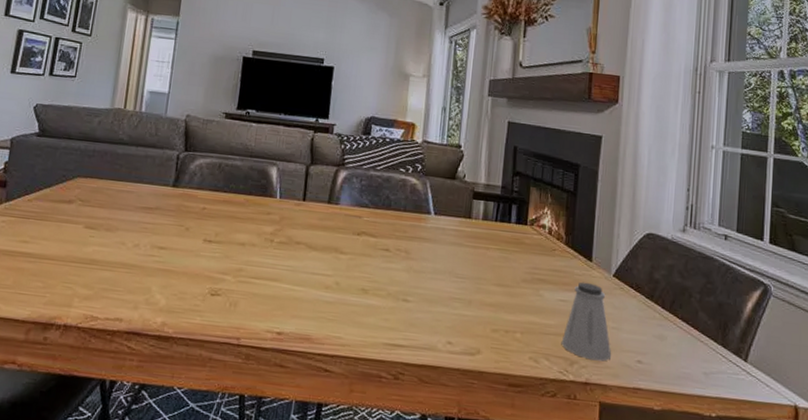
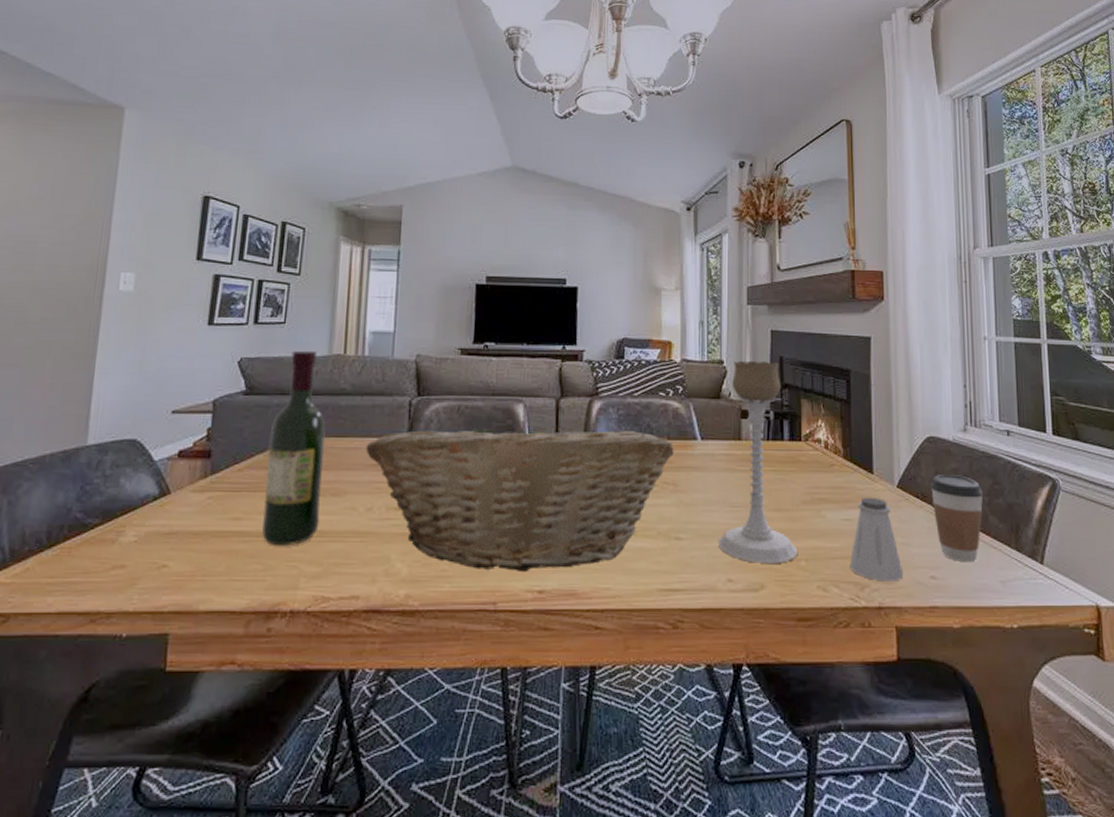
wine bottle: none [44,102,104,270] -> present [262,350,326,547]
fruit basket: none [137,181,409,315] -> present [365,420,674,571]
candle holder: none [442,146,515,333] -> present [719,360,798,563]
coffee cup: none [644,268,696,352] -> present [929,473,984,563]

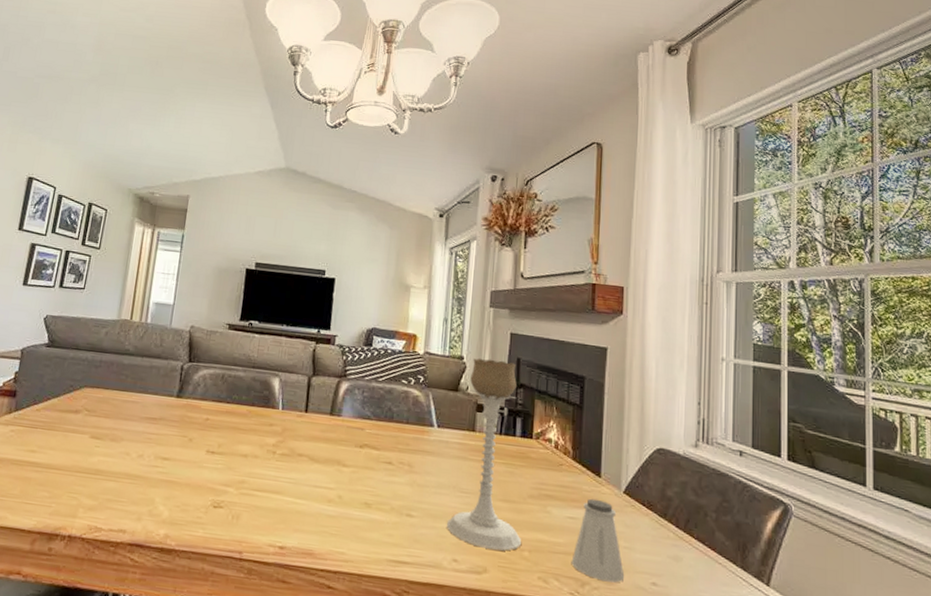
wine bottle: present [262,350,326,547] -> none [51,313,110,480]
fruit basket: present [365,420,674,571] -> none [141,392,412,529]
coffee cup: present [929,473,984,563] -> none [656,485,712,575]

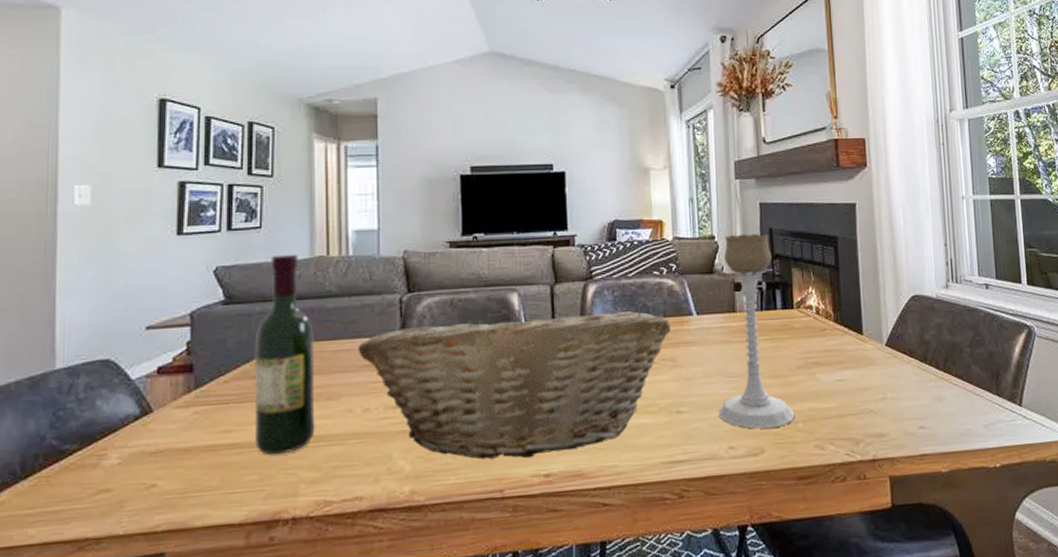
wine bottle: none [51,313,110,480] -> present [254,254,315,456]
fruit basket: none [141,392,412,529] -> present [358,309,671,460]
saltshaker: present [571,498,624,583] -> none [844,356,894,436]

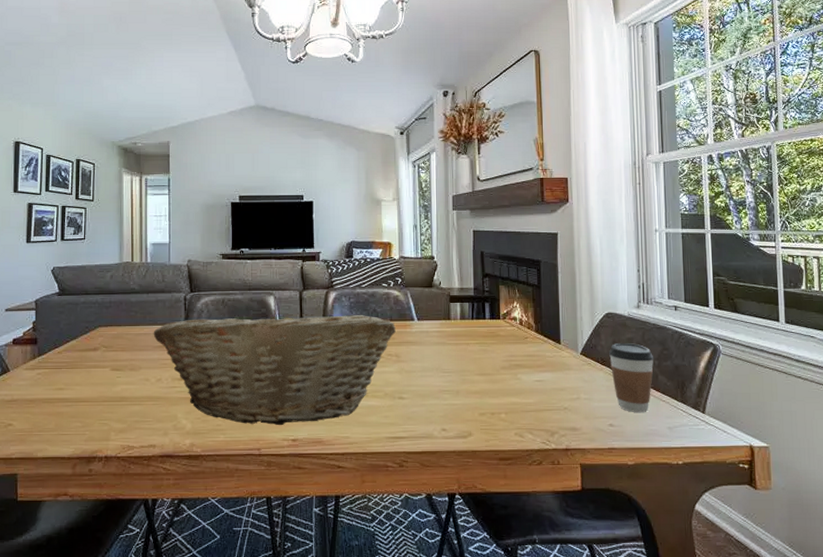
wine bottle: present [254,254,315,456] -> none [79,259,122,409]
candle holder: present [719,233,795,429] -> none [434,255,499,416]
coffee cup: none [916,329,966,411] -> present [608,342,654,413]

